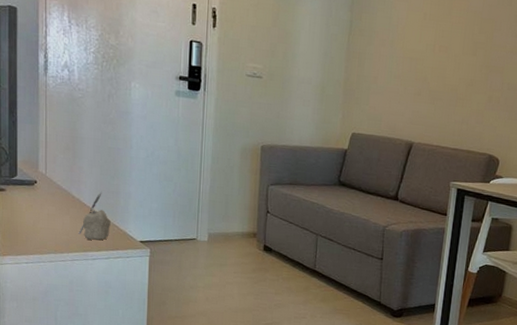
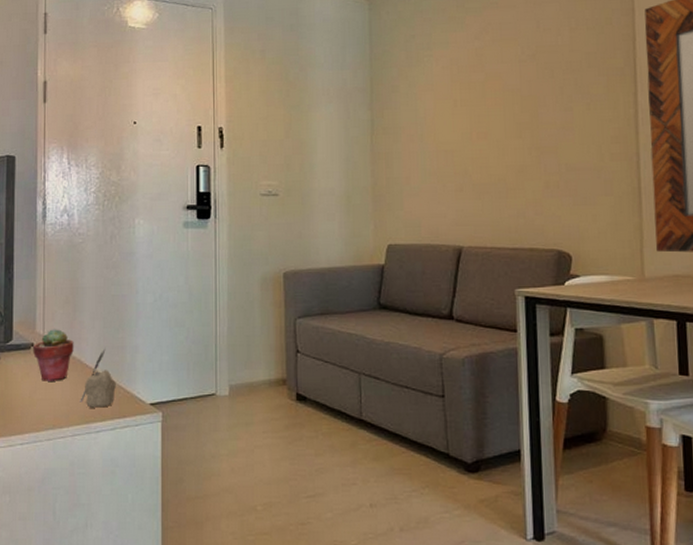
potted succulent: none [35,170,74,215] -> present [32,329,74,381]

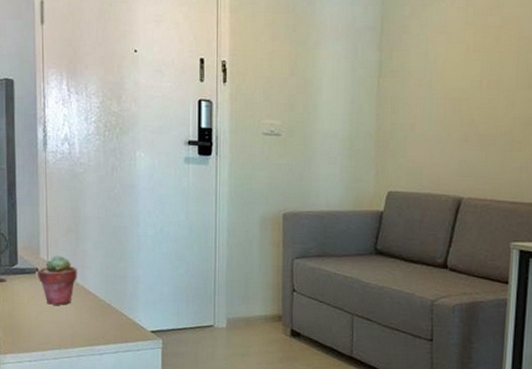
candle: present [80,348,116,408] -> none [84,277,118,332]

